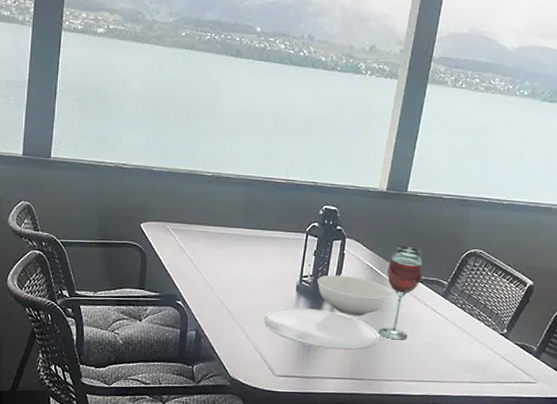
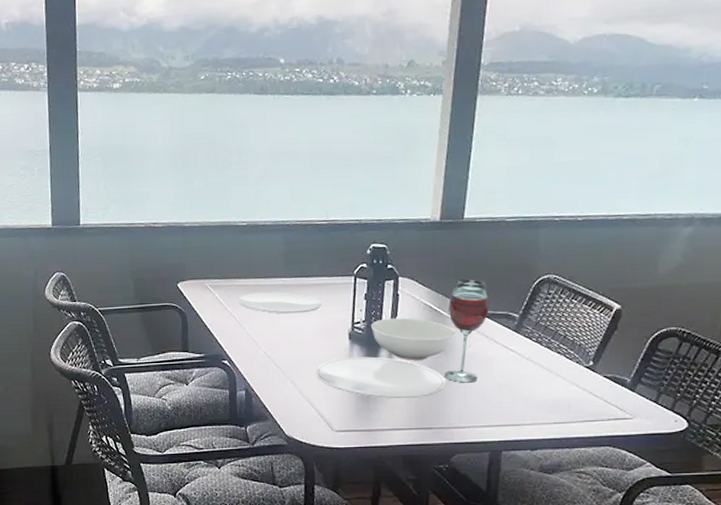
plate: none [196,239,275,263] -> present [237,291,322,314]

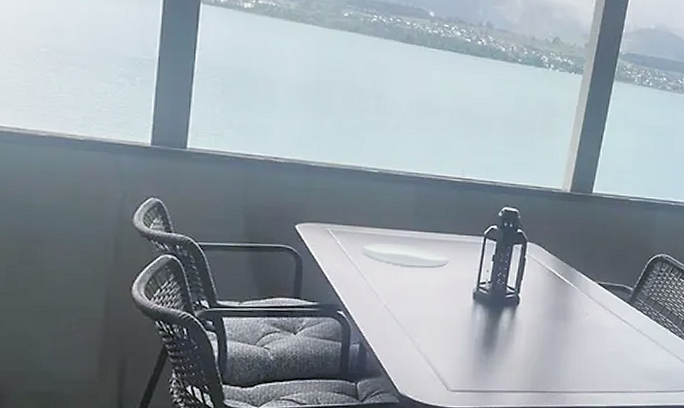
plate: present [316,356,446,399] -> none [436,317,563,362]
bowl: present [371,317,456,360] -> none [496,281,576,324]
wineglass: present [444,279,490,383] -> none [562,250,609,350]

